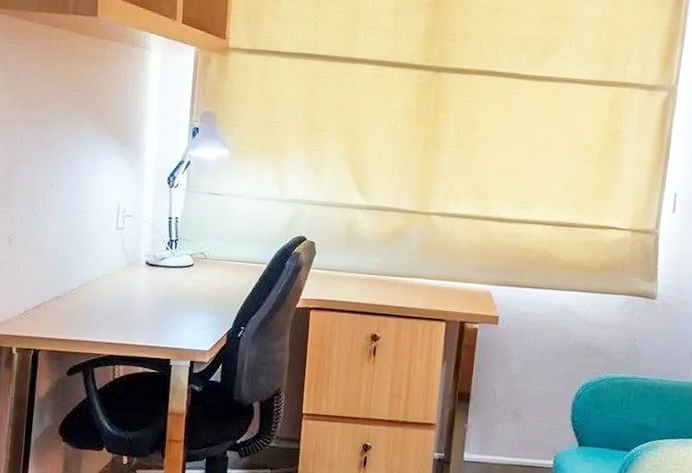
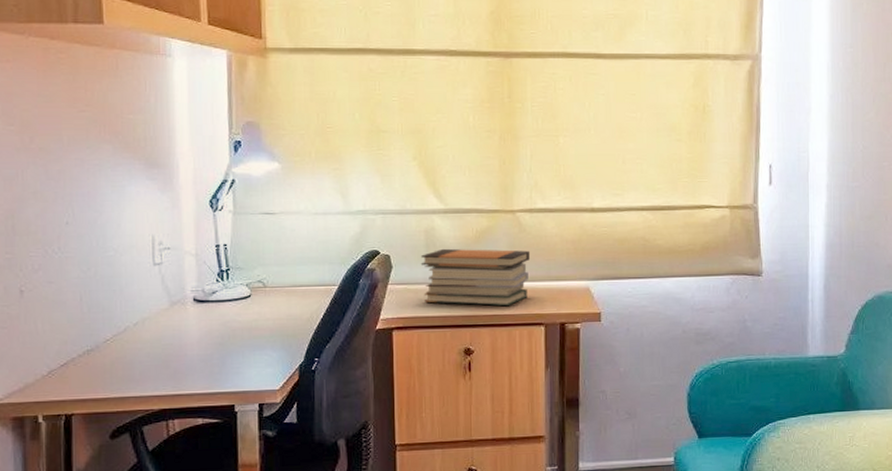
book stack: none [340,241,440,301] -> present [420,248,531,307]

